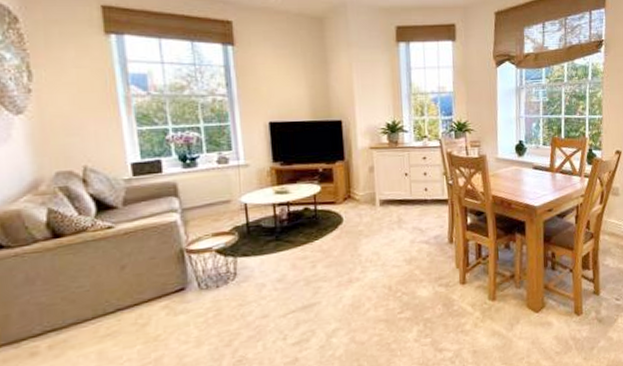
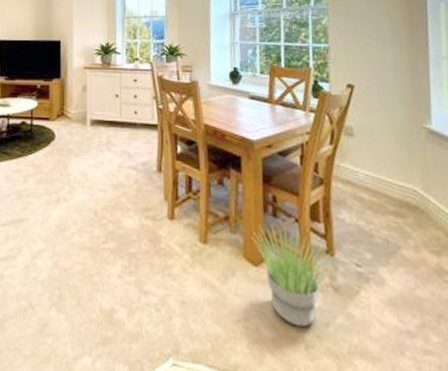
potted plant: none [534,276,599,354] -> present [251,224,333,326]

